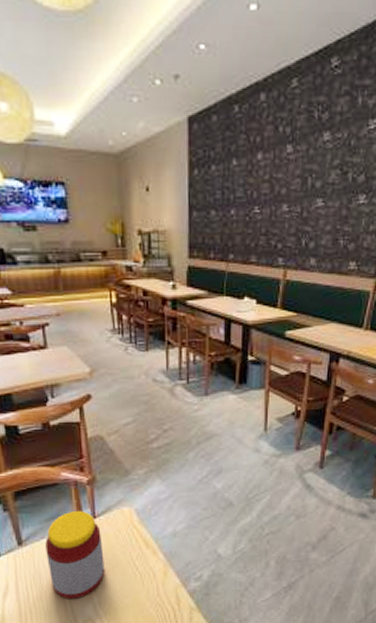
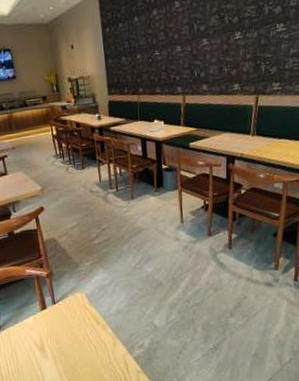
jar: present [45,510,105,599] -> none [18,298,67,371]

